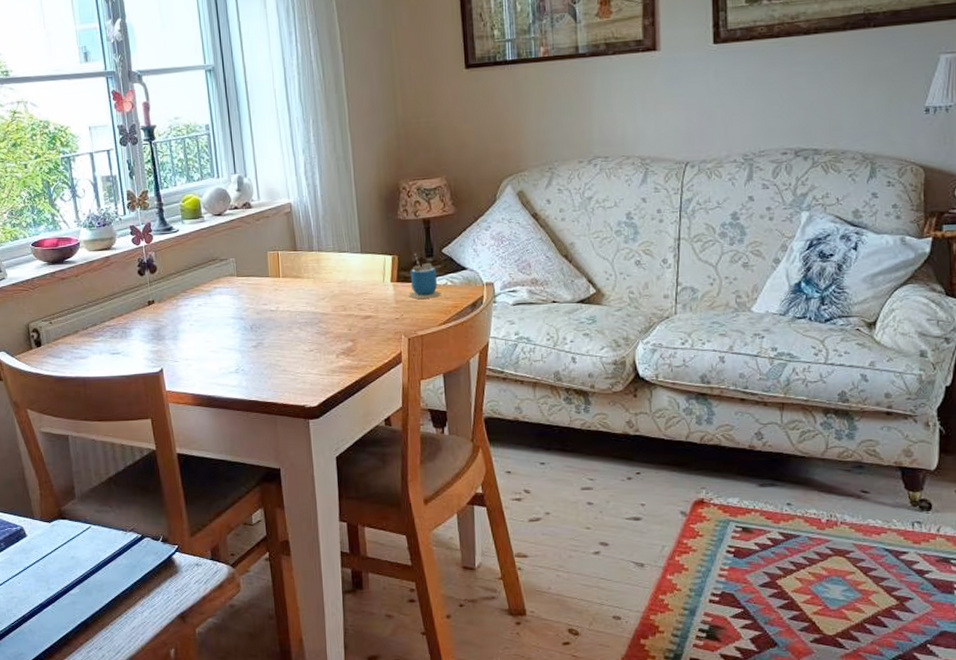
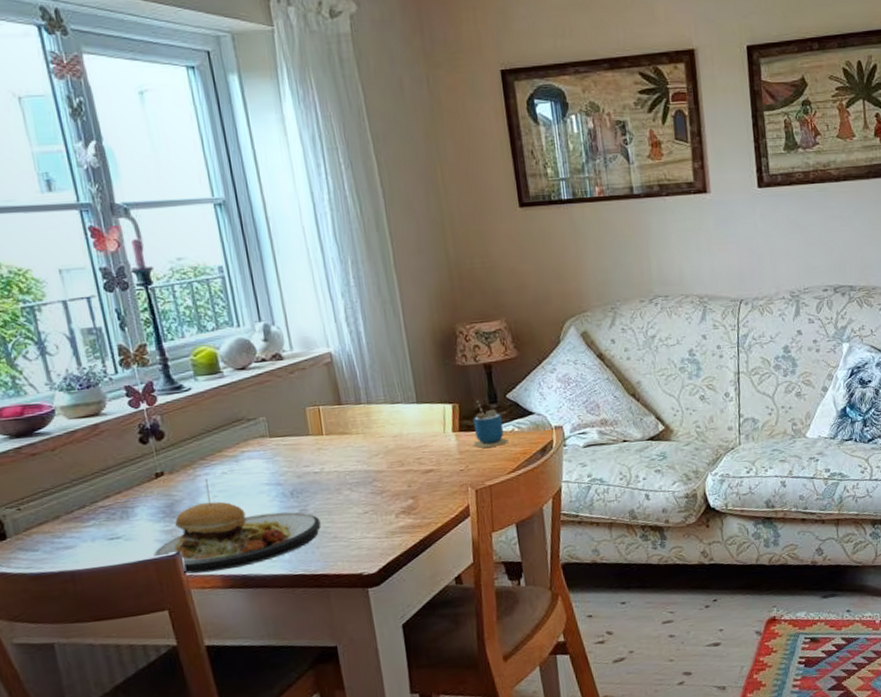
plate: none [143,308,274,390] -> present [153,478,321,574]

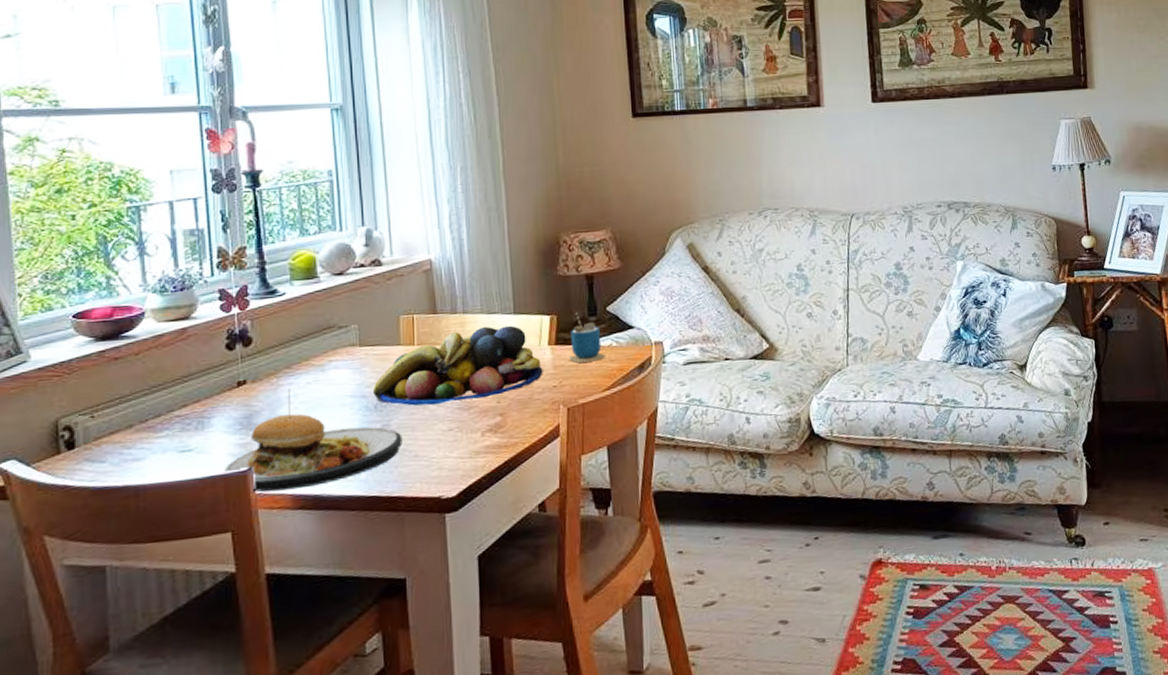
fruit bowl: none [287,414,450,492] -> present [372,325,543,406]

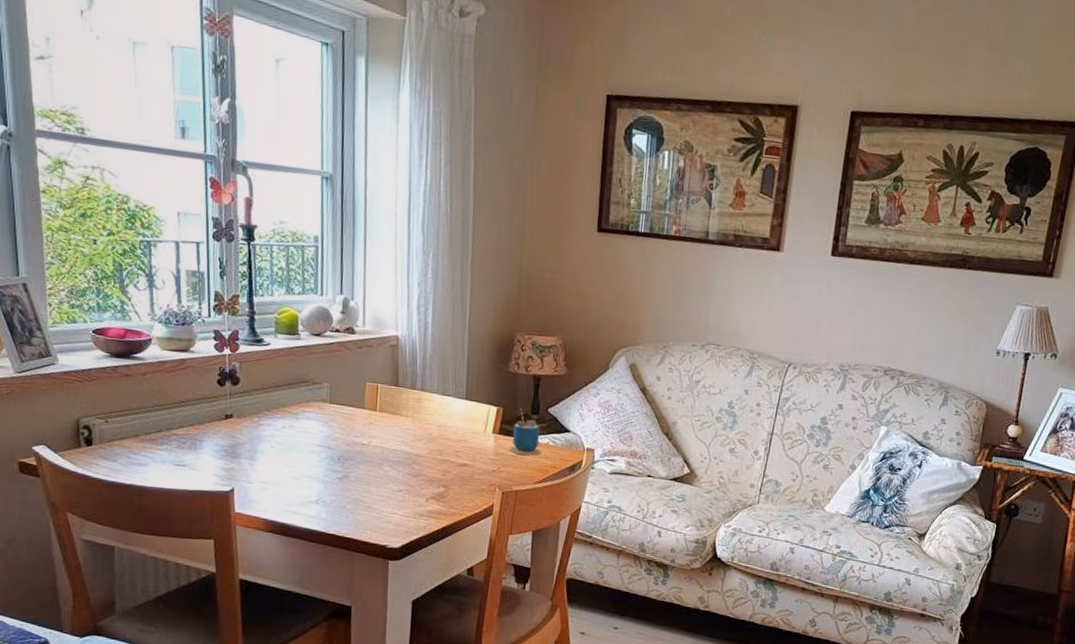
plate: present [224,388,402,492] -> none [211,428,359,516]
fruit bowl: present [372,325,543,406] -> none [337,405,485,469]

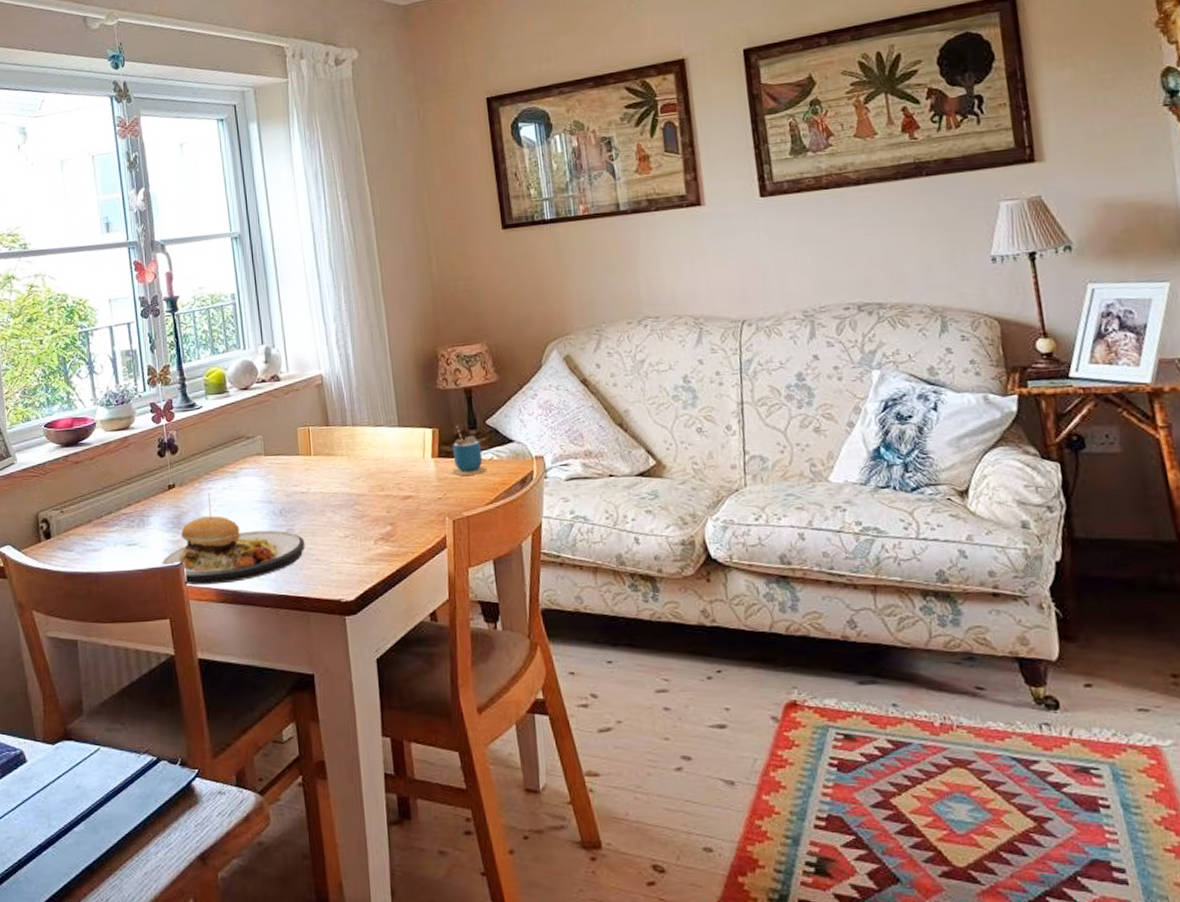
plate: none [211,428,359,516] -> present [162,492,305,585]

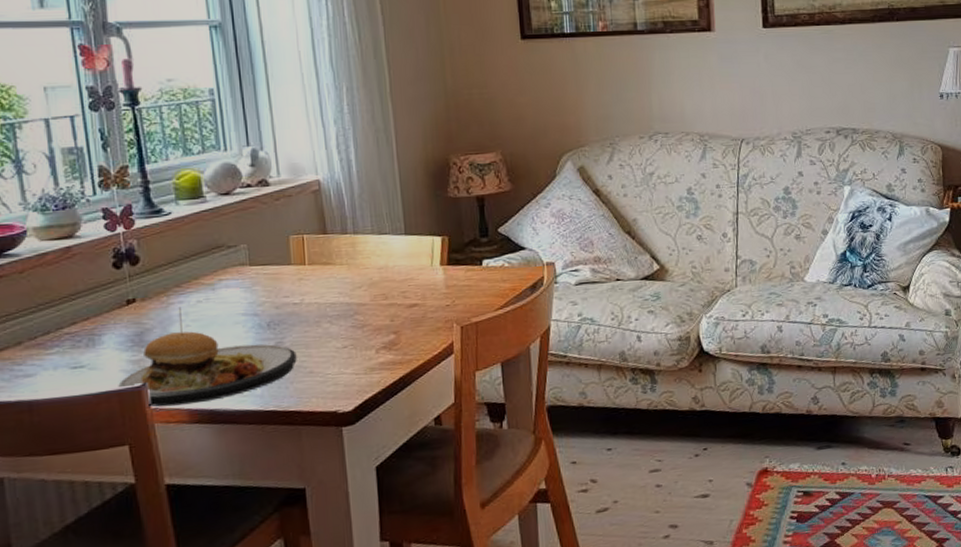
cup: present [451,425,488,477] -> none [461,233,499,284]

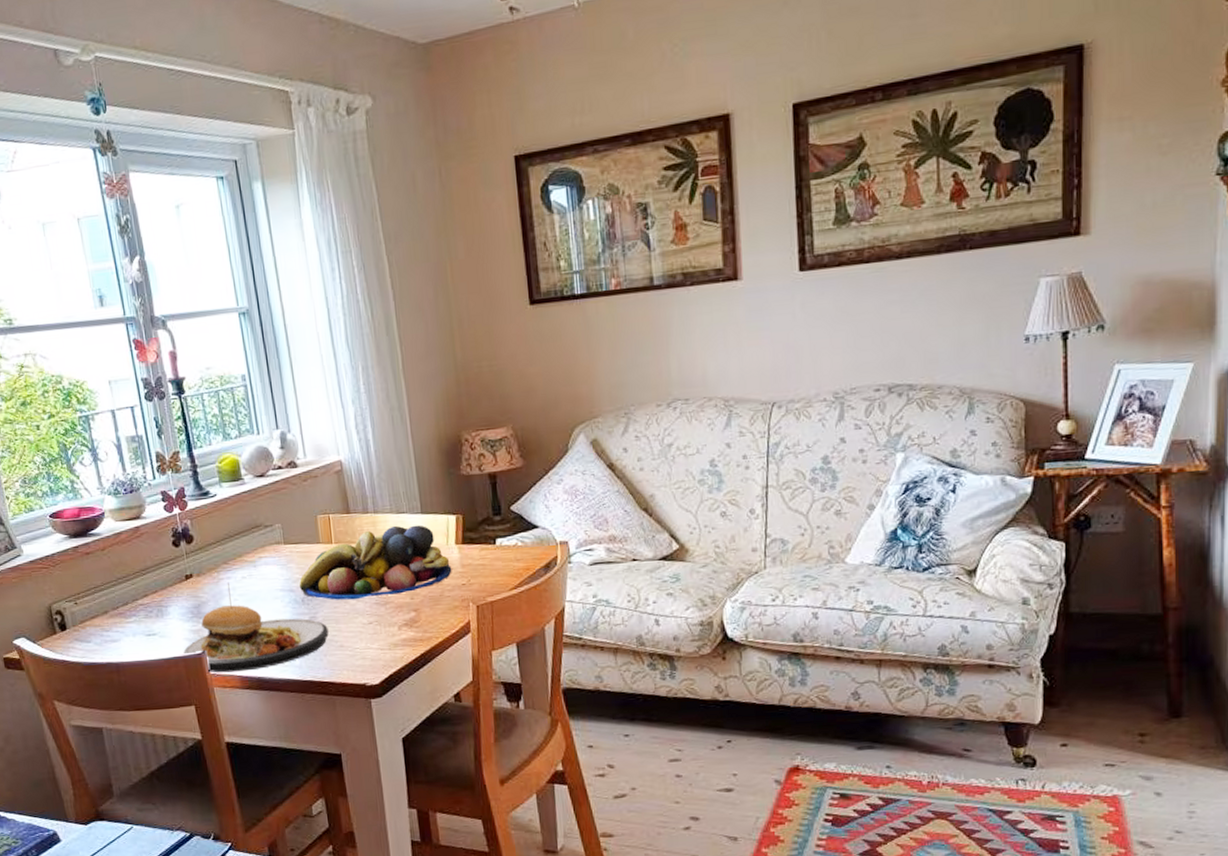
fruit bowl: none [264,246,436,324] -> present [299,525,452,600]

